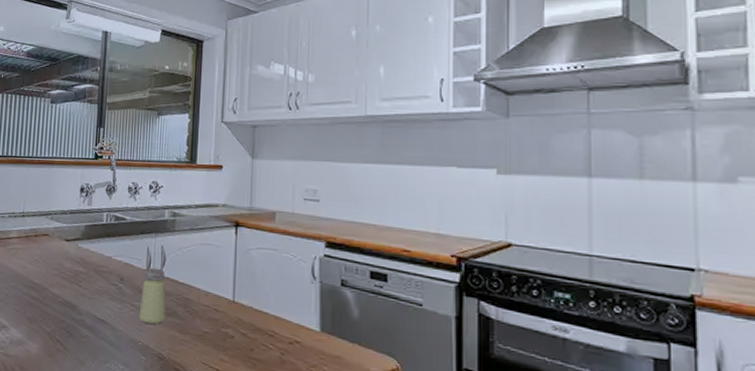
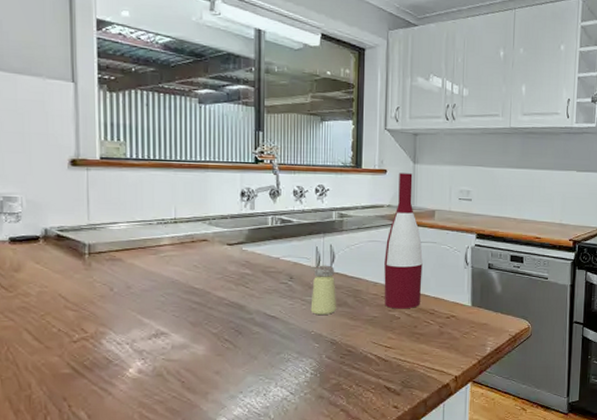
wine bottle: none [216,169,261,327] -> present [384,173,423,309]

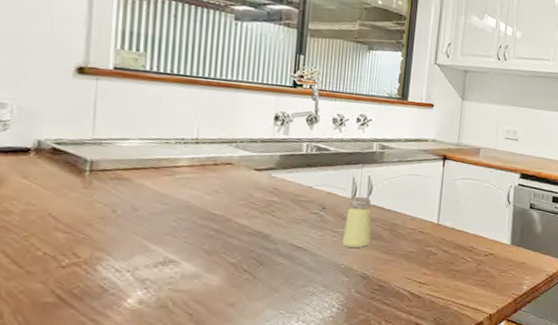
wine bottle: present [384,173,423,309] -> none [422,108,465,245]

